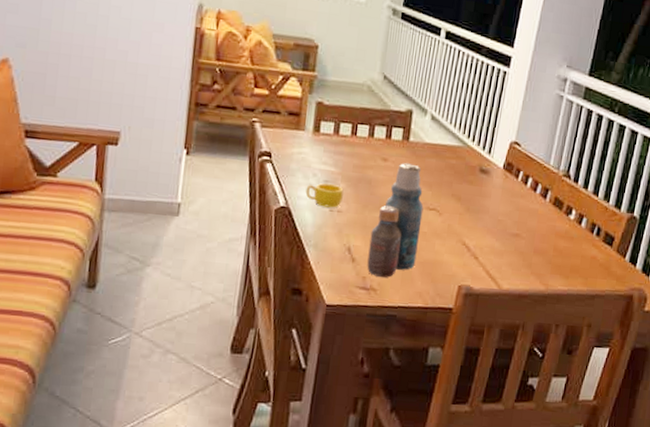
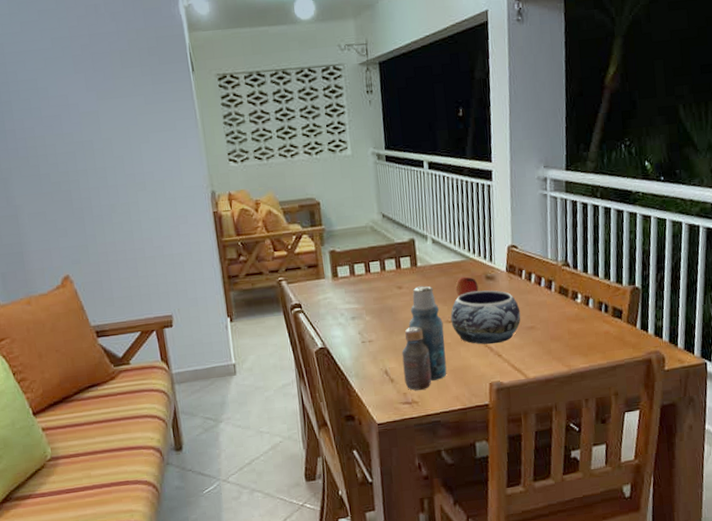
cup: present [305,183,344,208] -> none [337,318,371,341]
decorative bowl: none [432,181,509,244] -> present [450,290,521,345]
fruit: none [444,163,470,185] -> present [455,276,479,297]

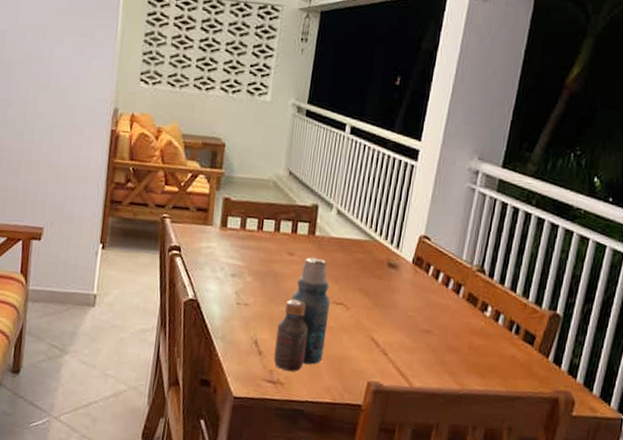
decorative bowl: present [450,290,521,345] -> none [339,276,419,340]
fruit: present [455,276,479,297] -> none [351,258,378,279]

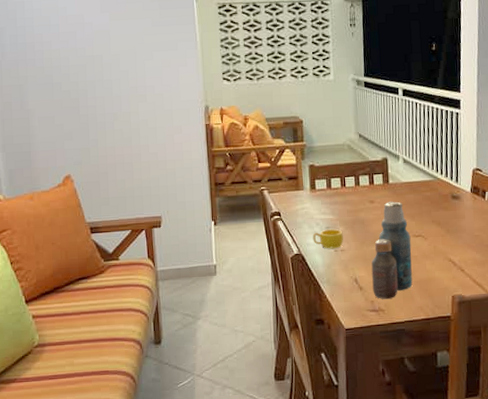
cup: none [213,276,250,301] -> present [312,228,343,249]

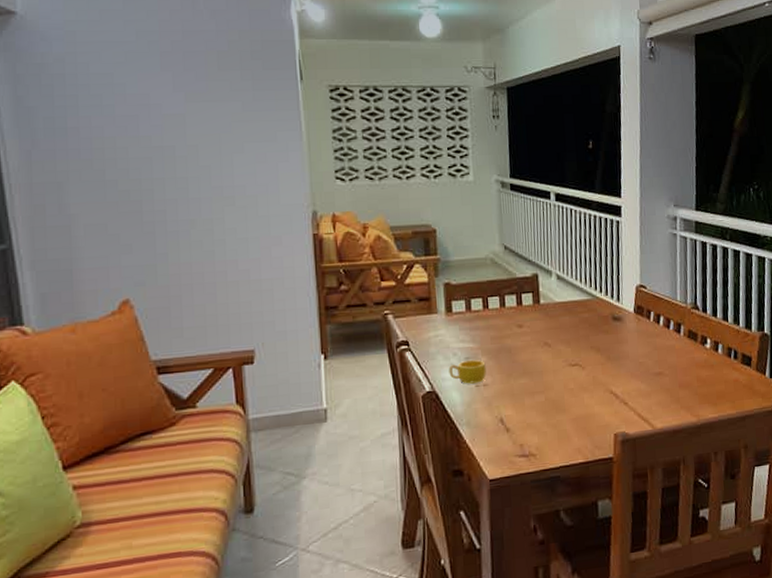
bottle: present [371,201,413,299] -> none [520,325,569,442]

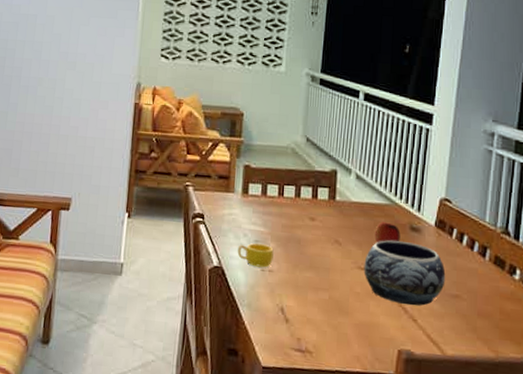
decorative bowl: none [574,331,649,391] -> present [364,240,446,306]
fruit: none [580,316,605,338] -> present [374,222,401,243]

